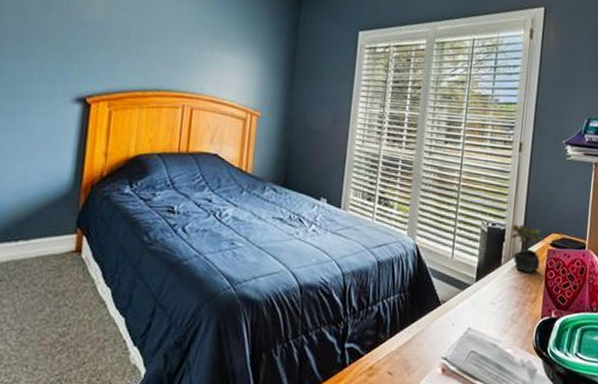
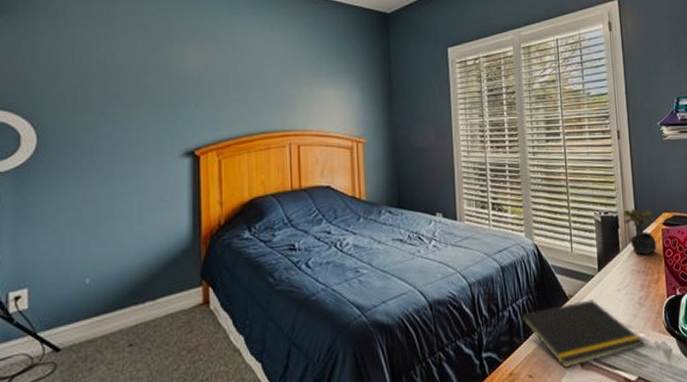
notepad: none [387,308,510,371] -> present [520,299,644,368]

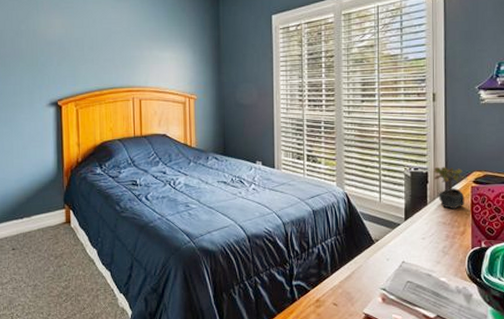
notepad: present [520,299,644,368] -> none [328,245,445,300]

